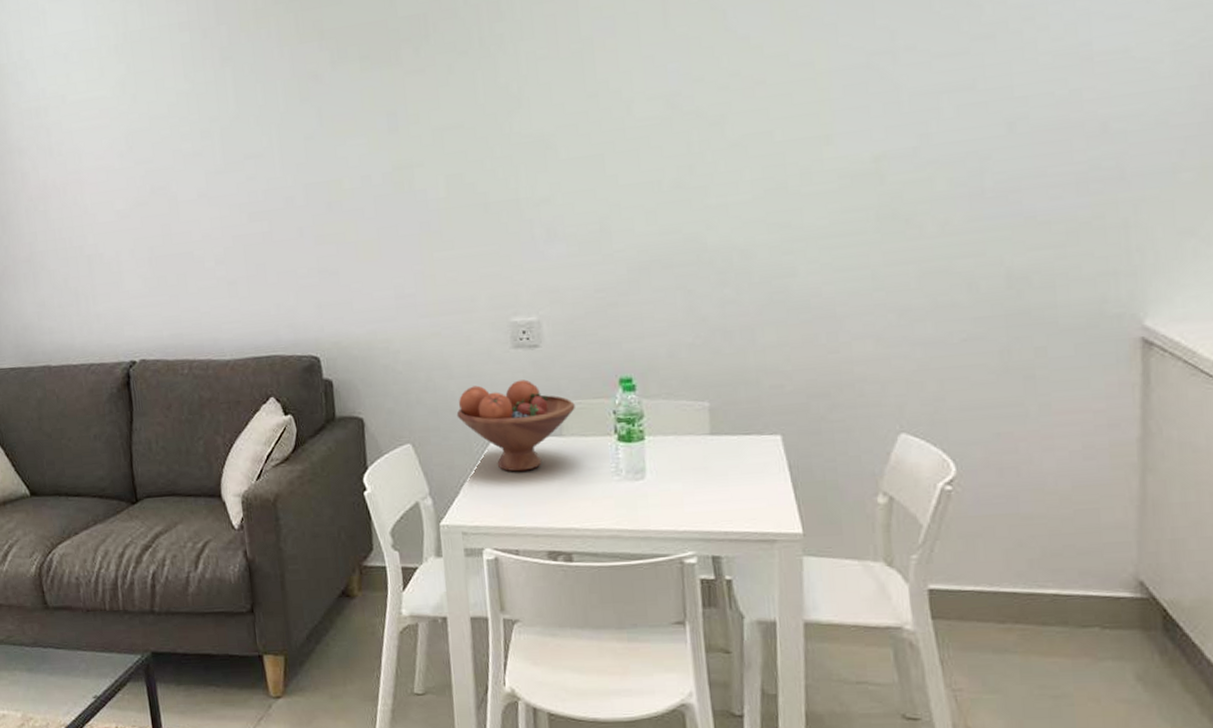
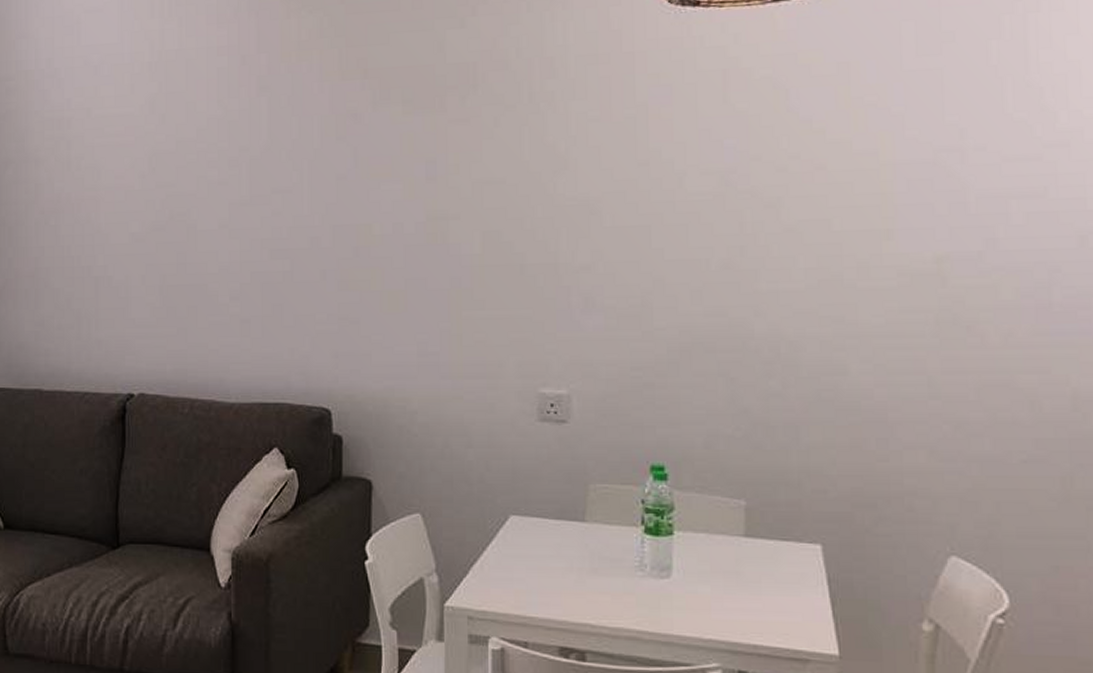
fruit bowl: present [456,379,575,472] -> none [472,456,601,556]

